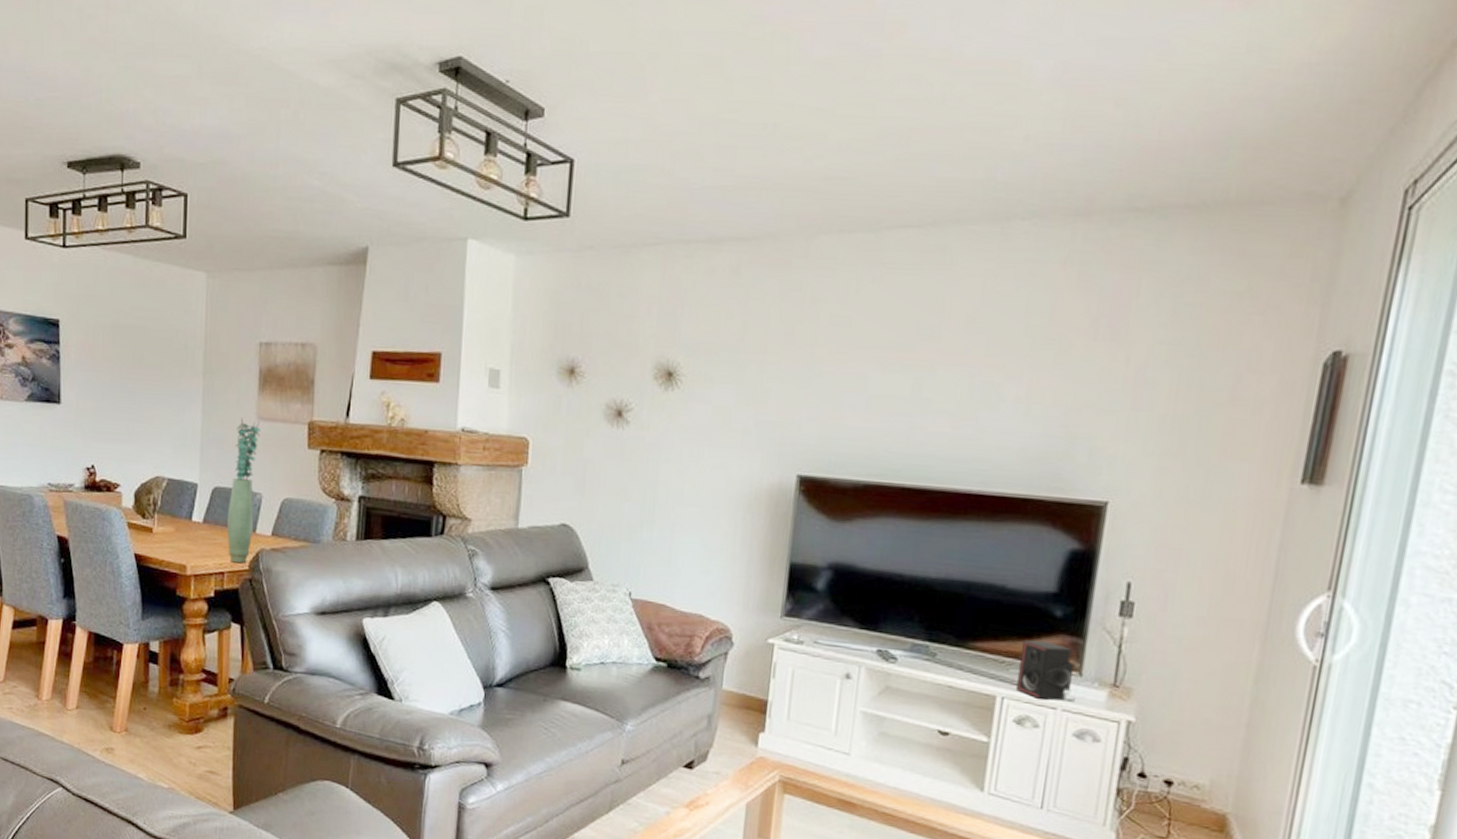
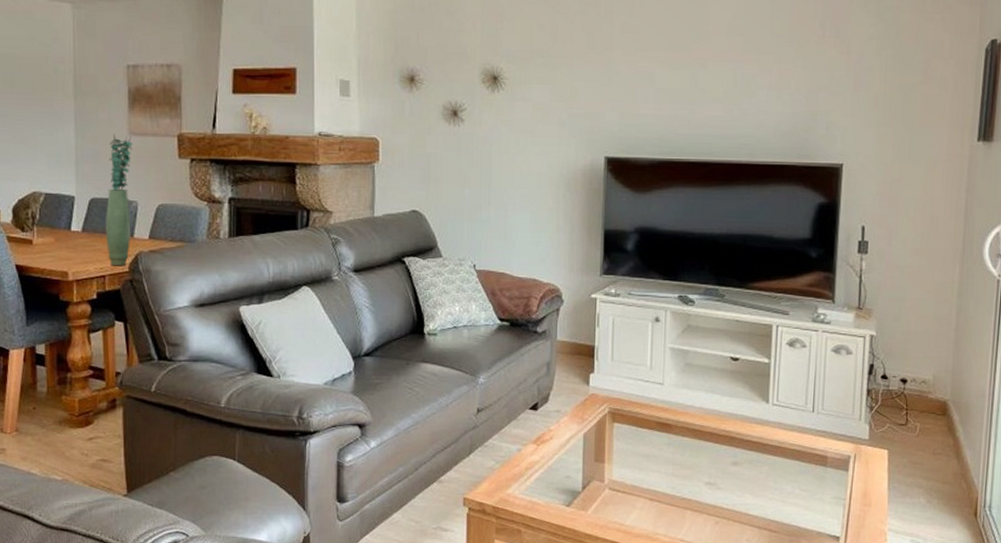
stereo: present [1017,640,1075,700] -> none [787,277,829,324]

